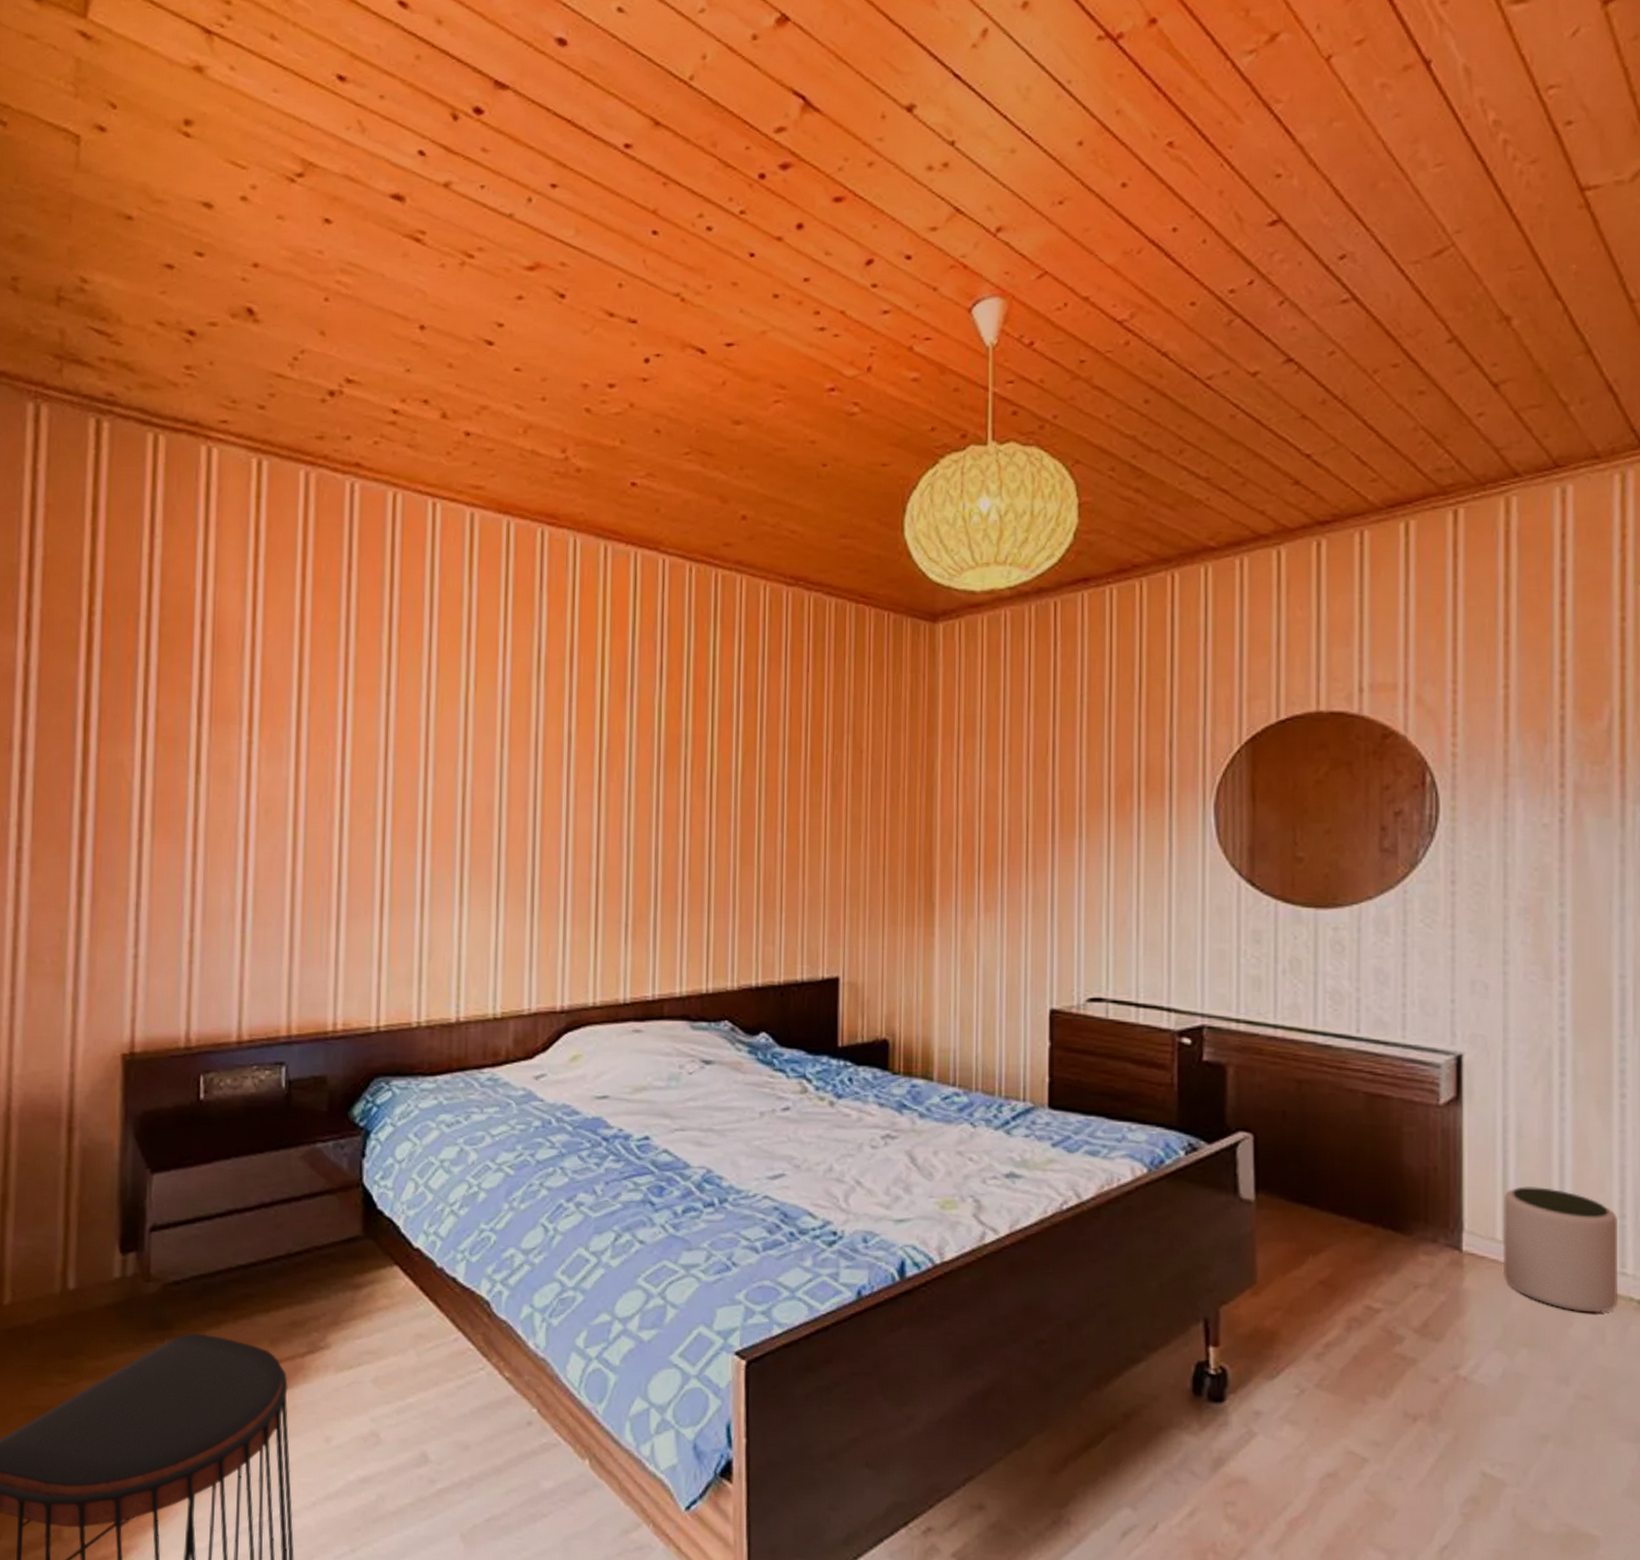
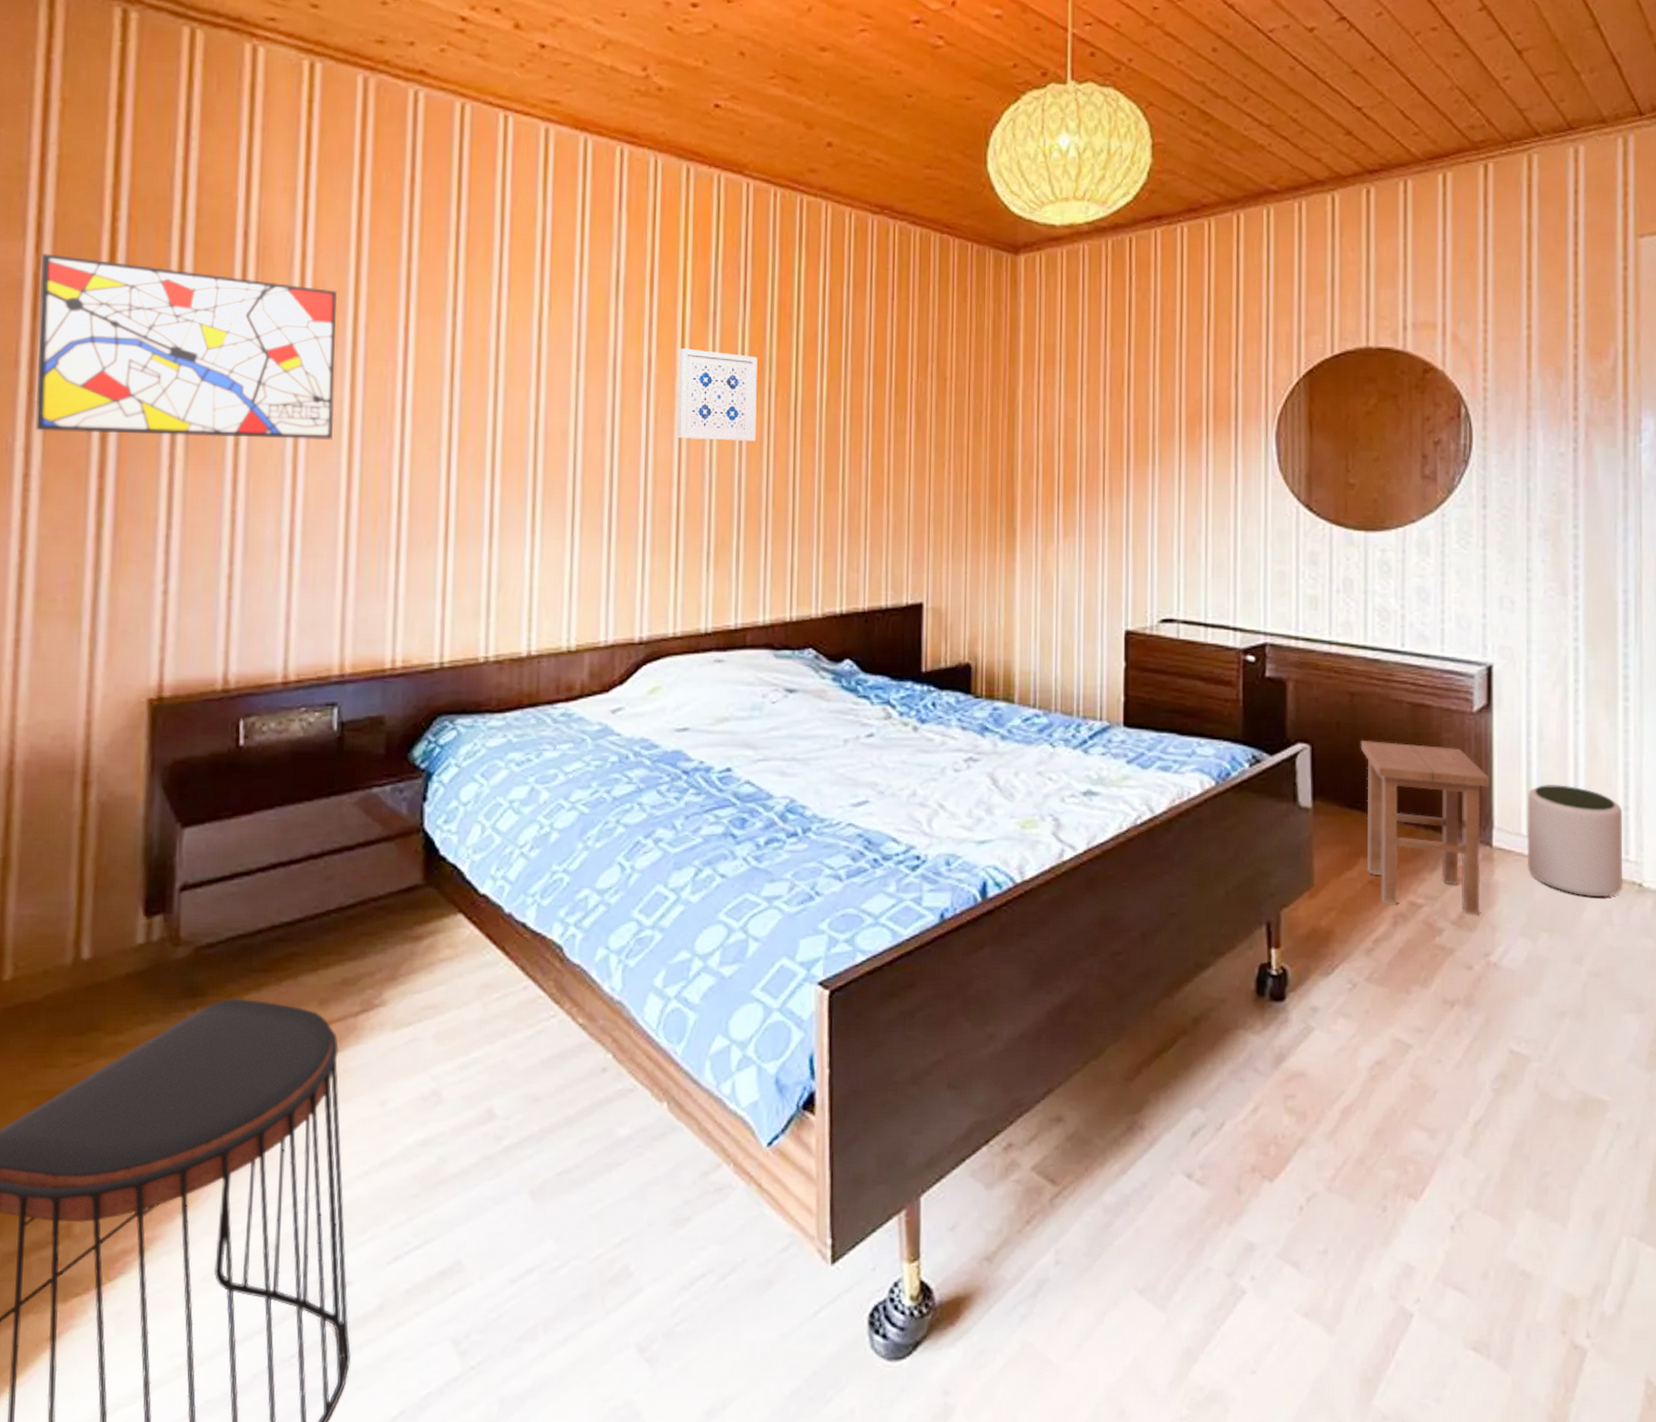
wall art: none [26,646,283,815] -> present [35,253,338,440]
wall art: none [596,724,674,815] -> present [677,348,758,442]
stool: none [1309,1132,1457,1326] -> present [1360,741,1488,916]

